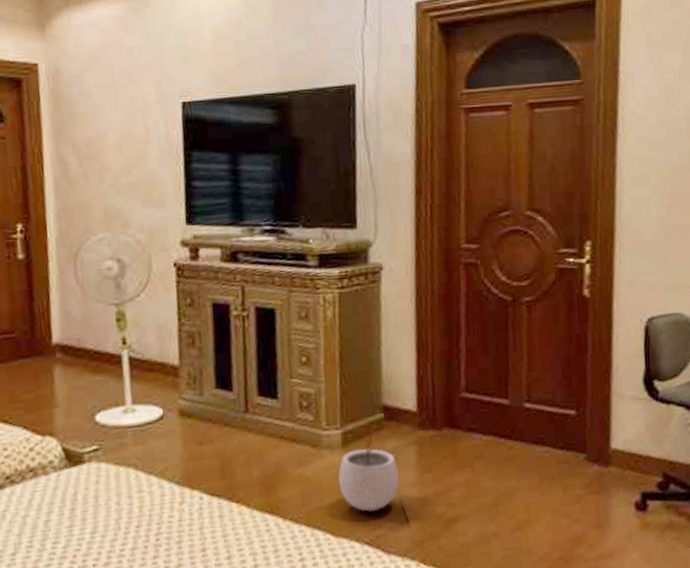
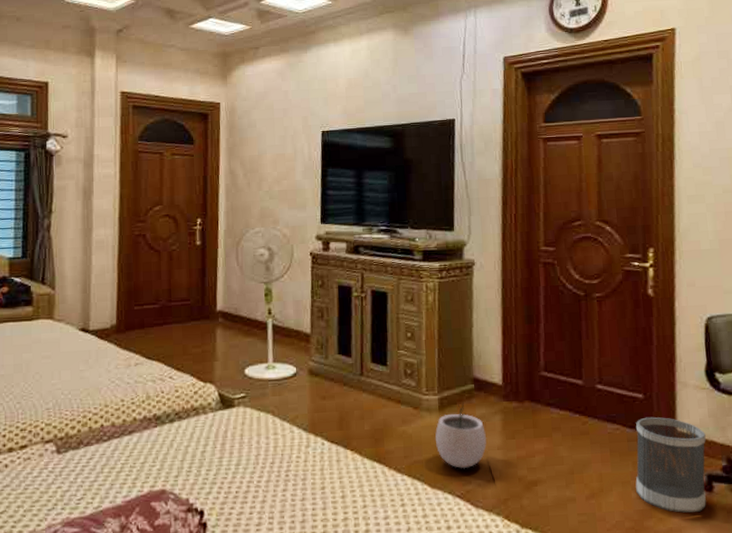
wastebasket: none [565,434,642,537] -> present [635,417,707,513]

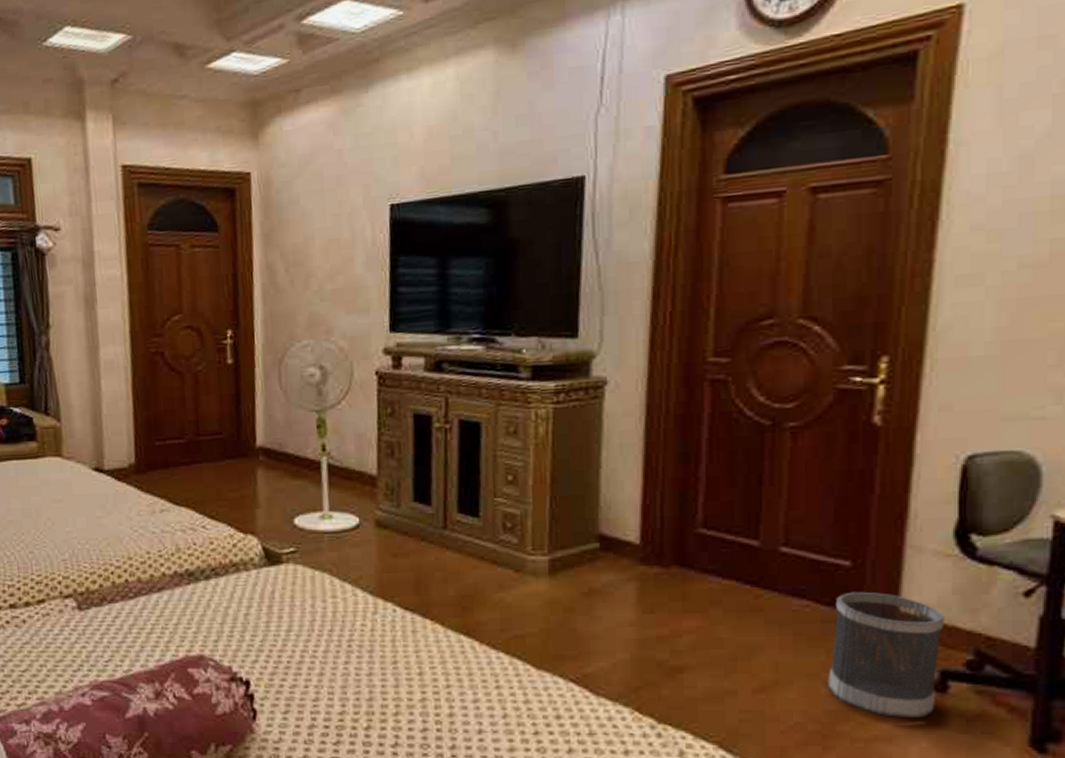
plant pot: present [435,402,487,469] -> none [543,565,615,648]

